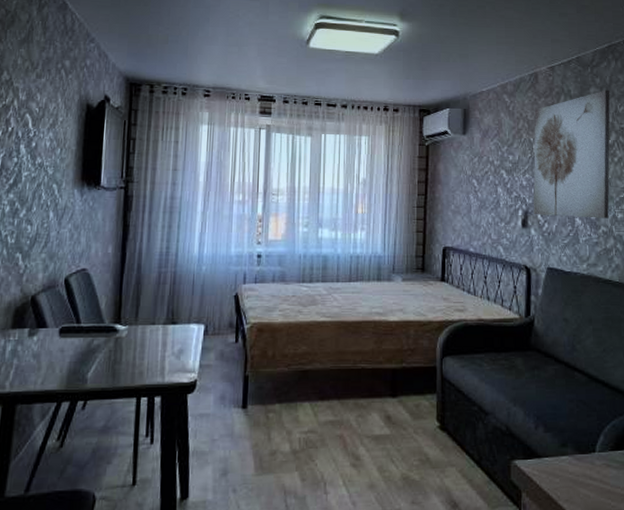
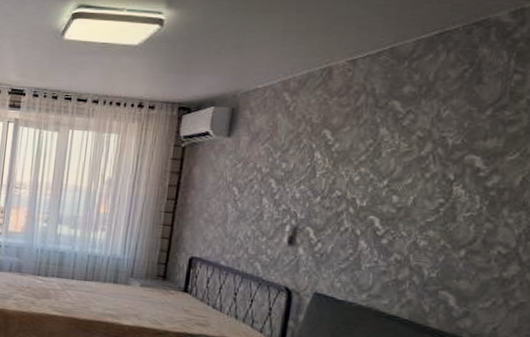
wall art: present [533,90,610,218] -> none [304,88,433,245]

